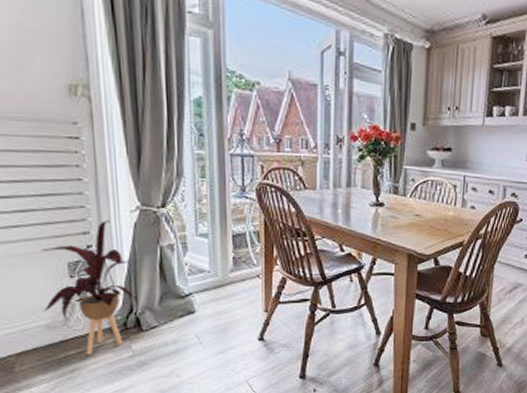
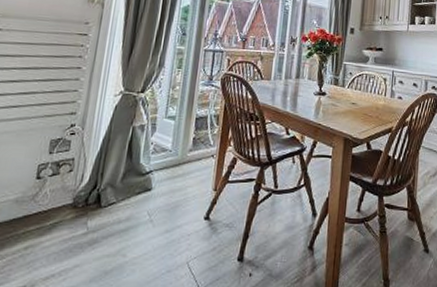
house plant: present [41,220,134,355] -> none [17,102,103,231]

